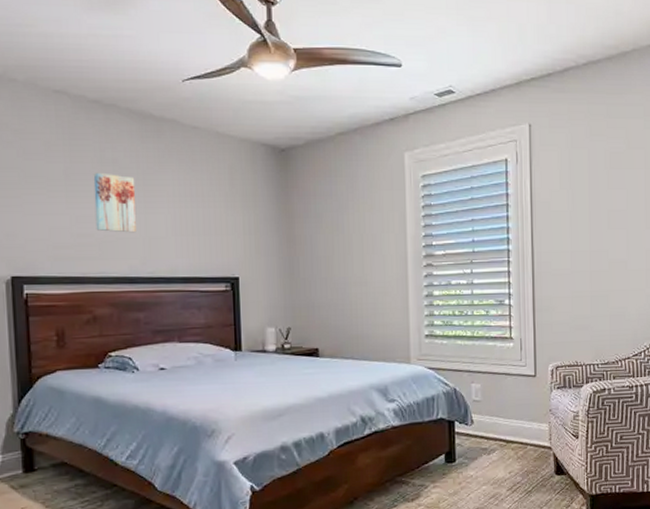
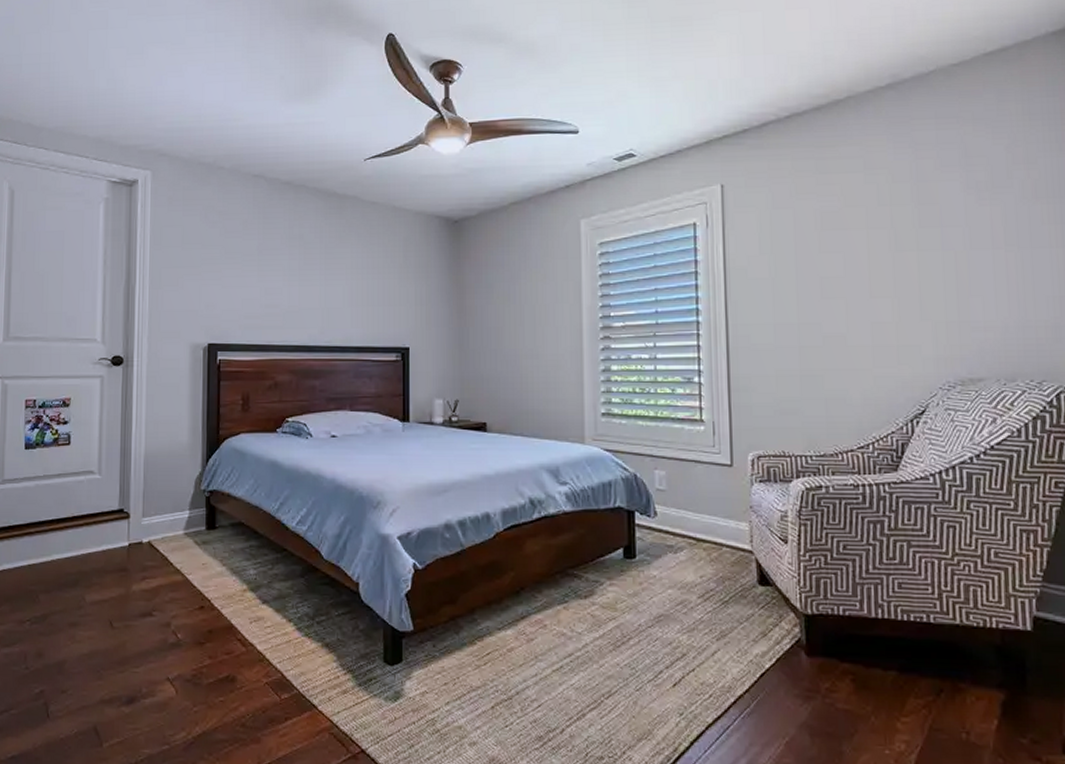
wall art: present [93,172,136,233] -> none [281,247,318,304]

